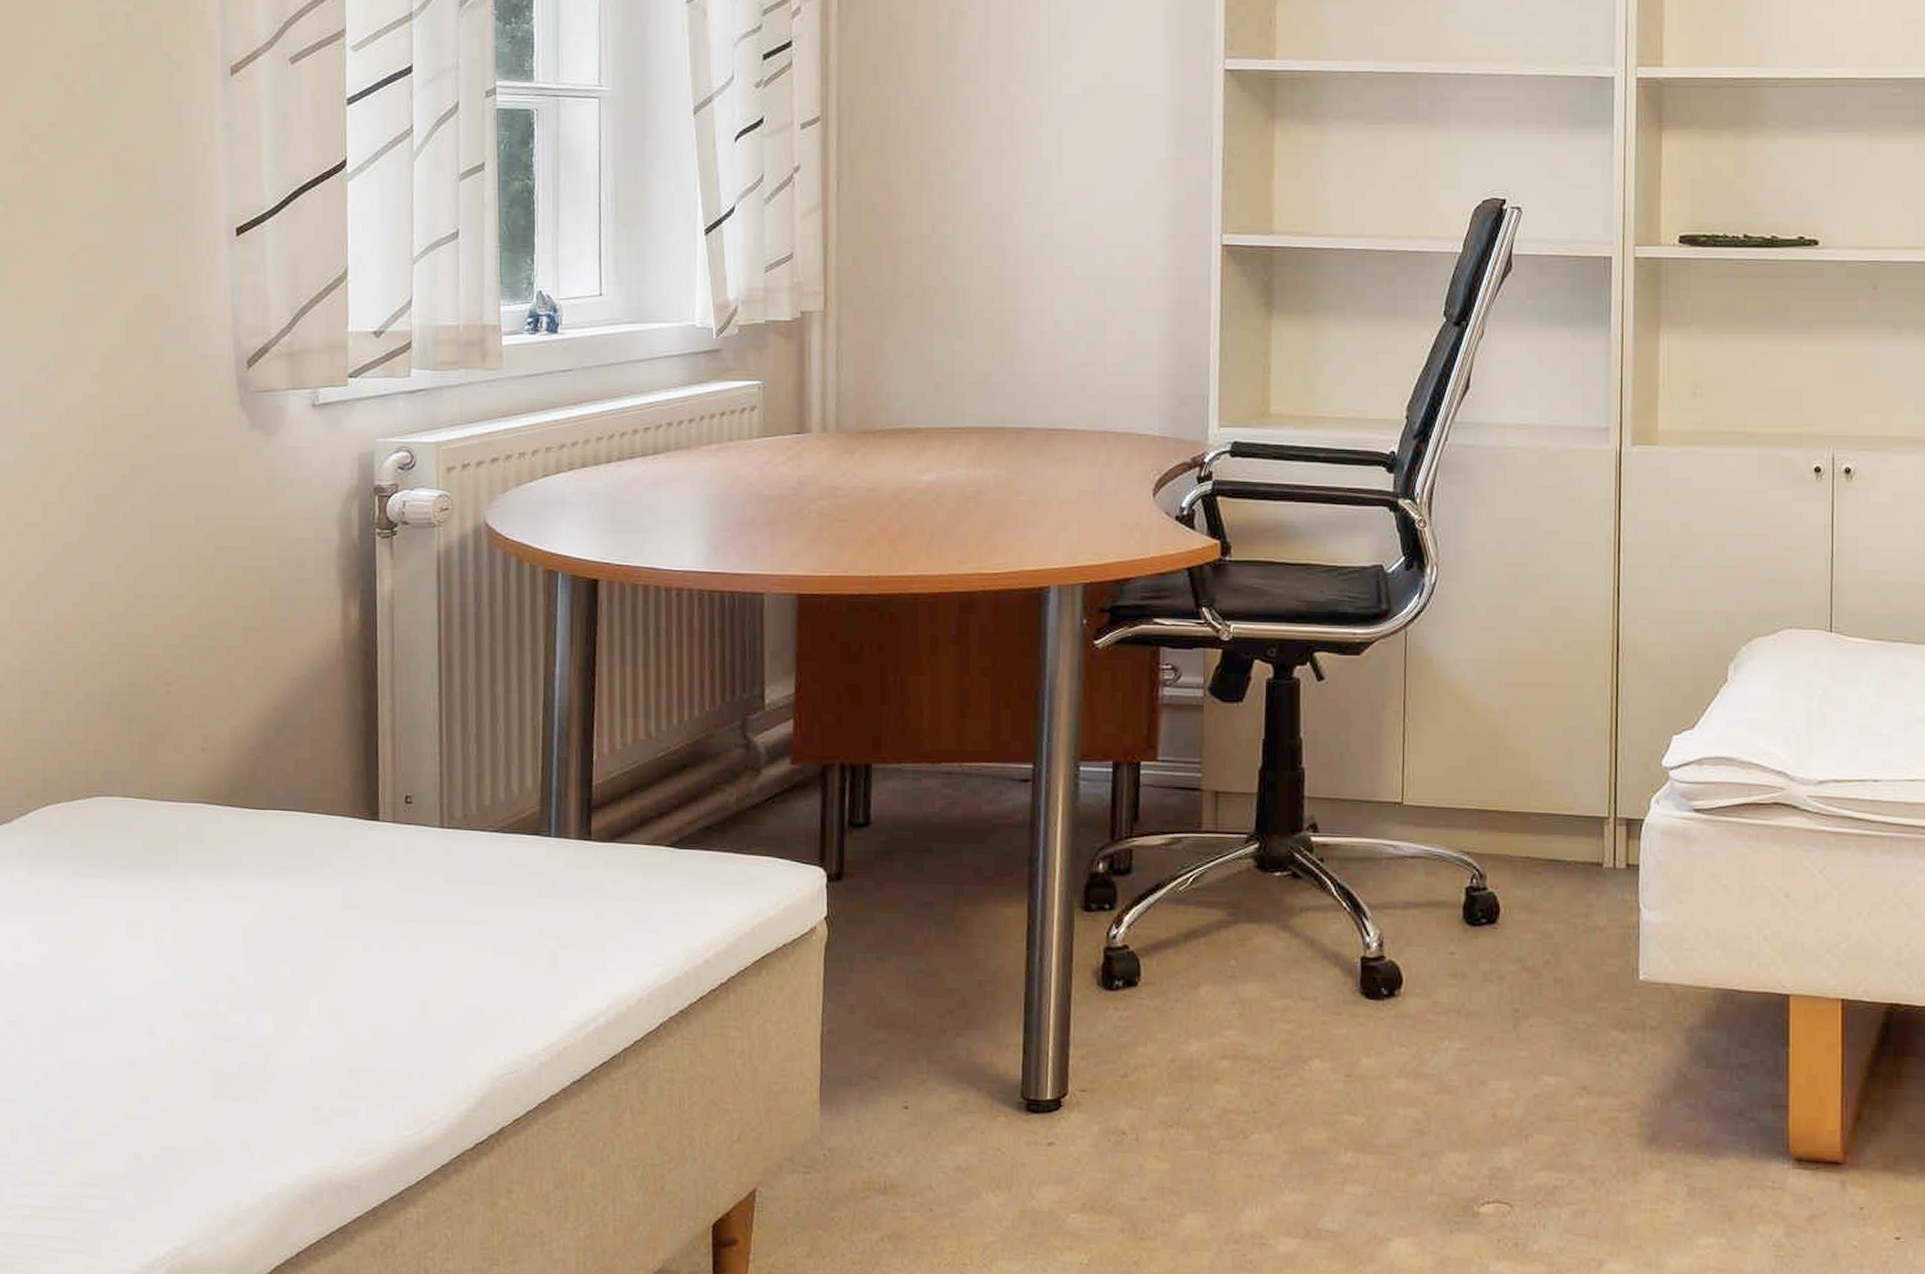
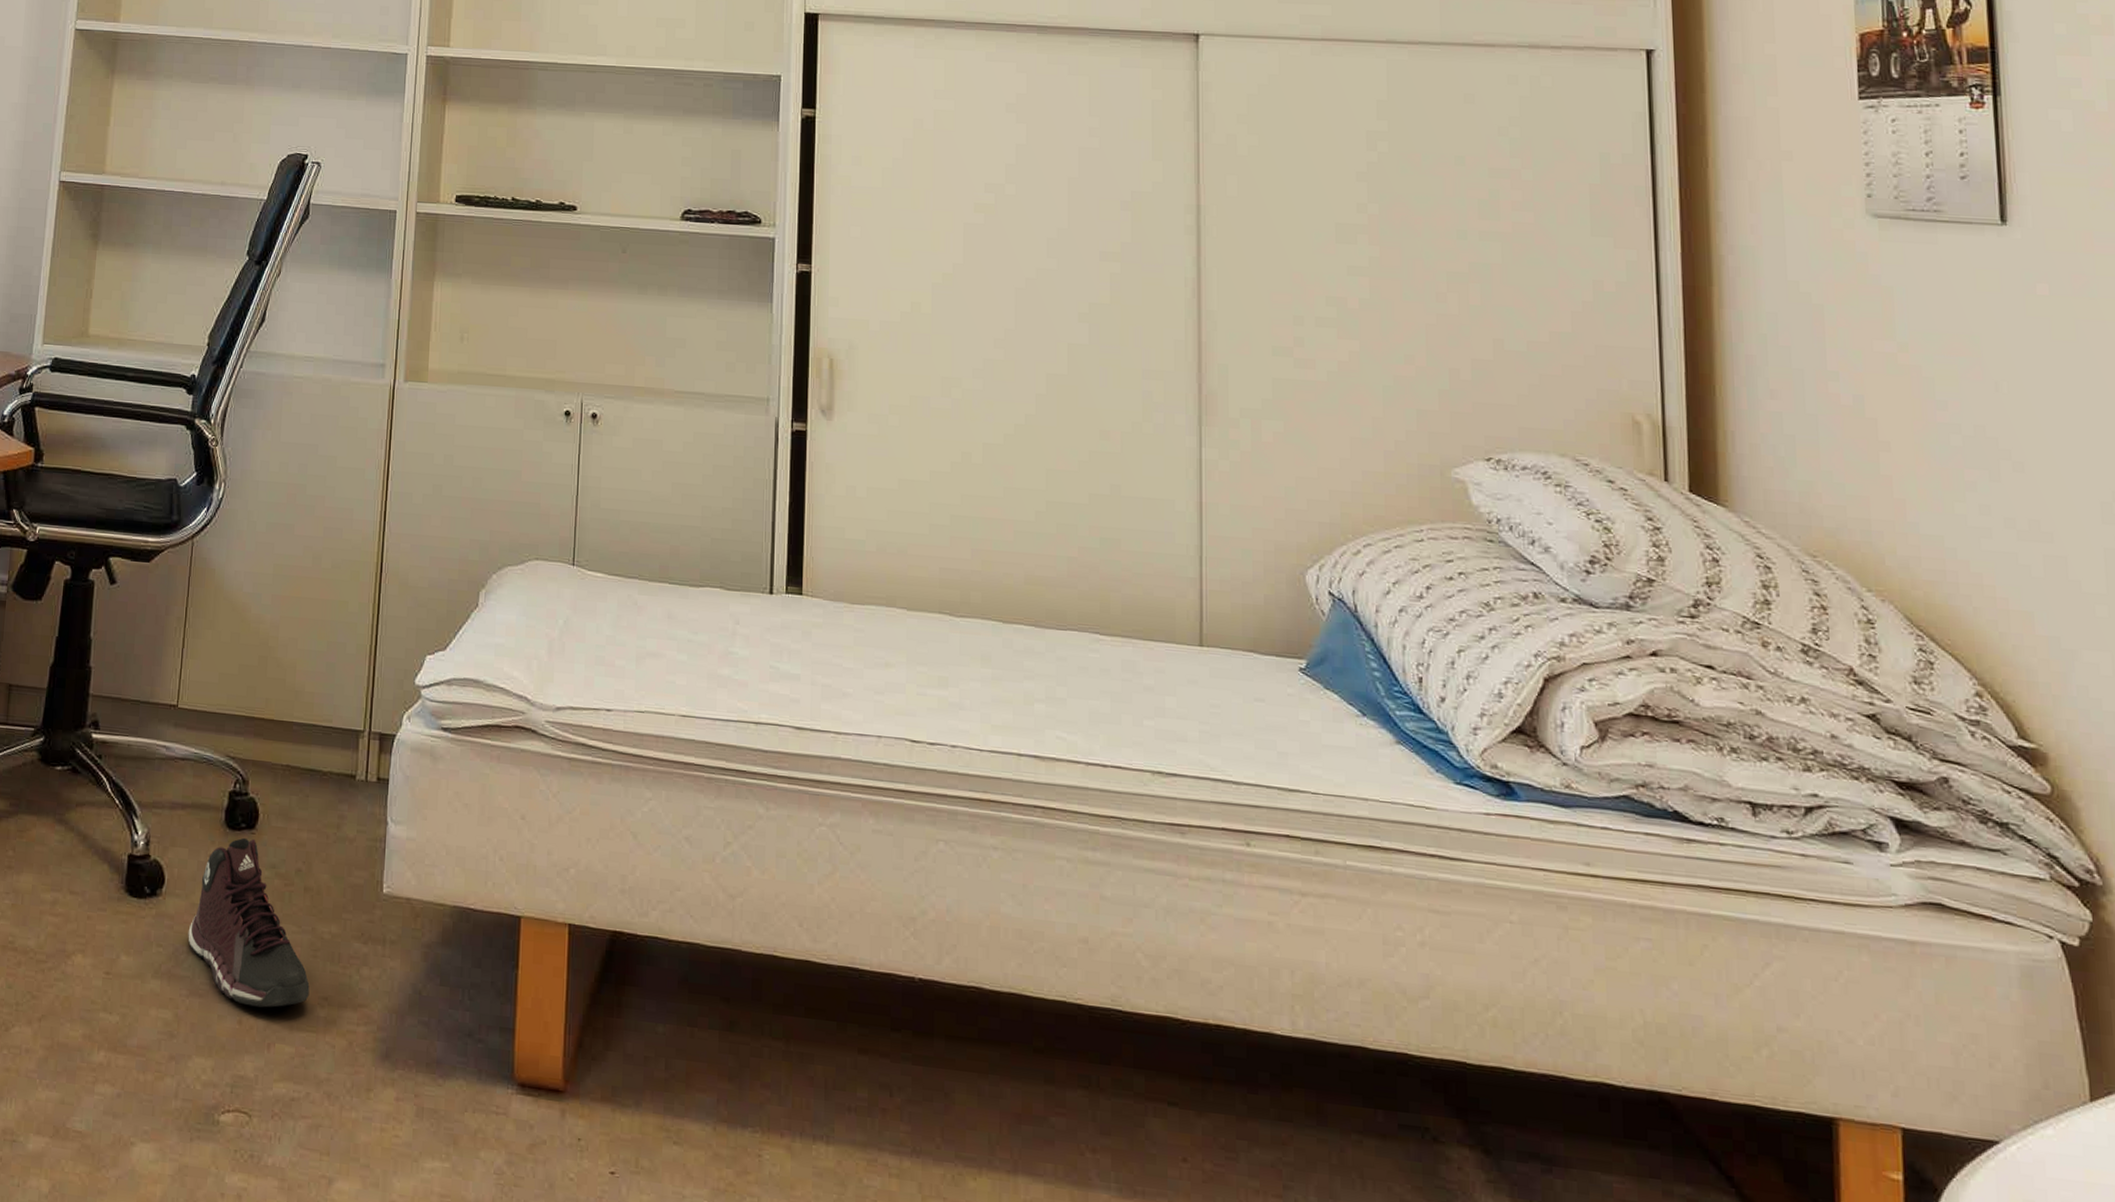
sneaker: none [1432,933,1567,1100] -> present [188,837,310,1008]

